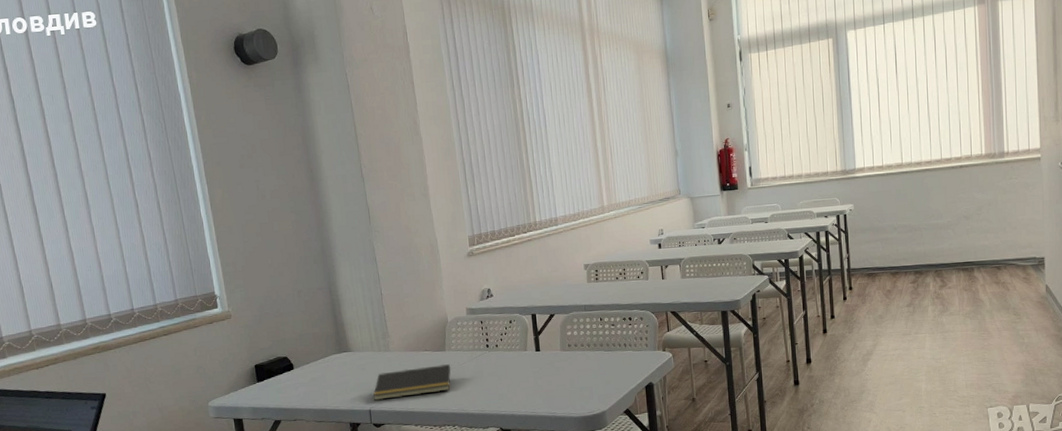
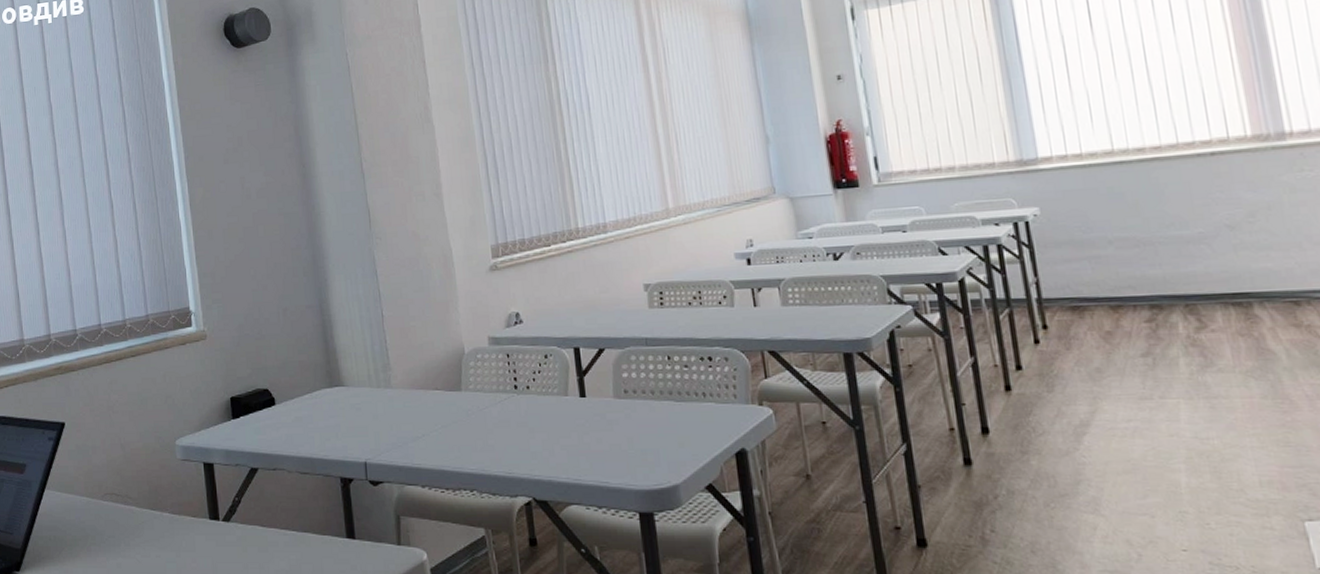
notepad: present [373,364,451,401] -> none [369,409,469,451]

